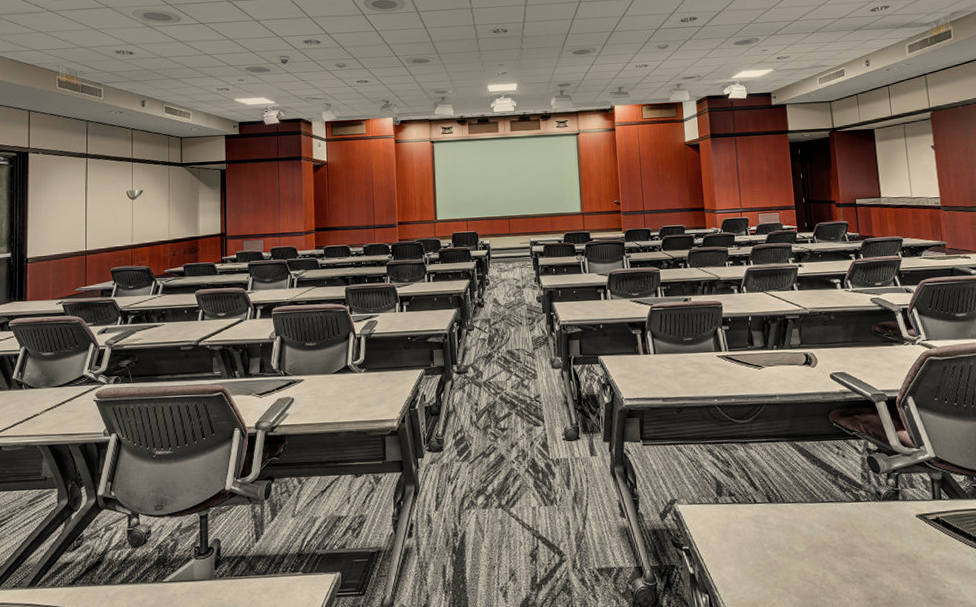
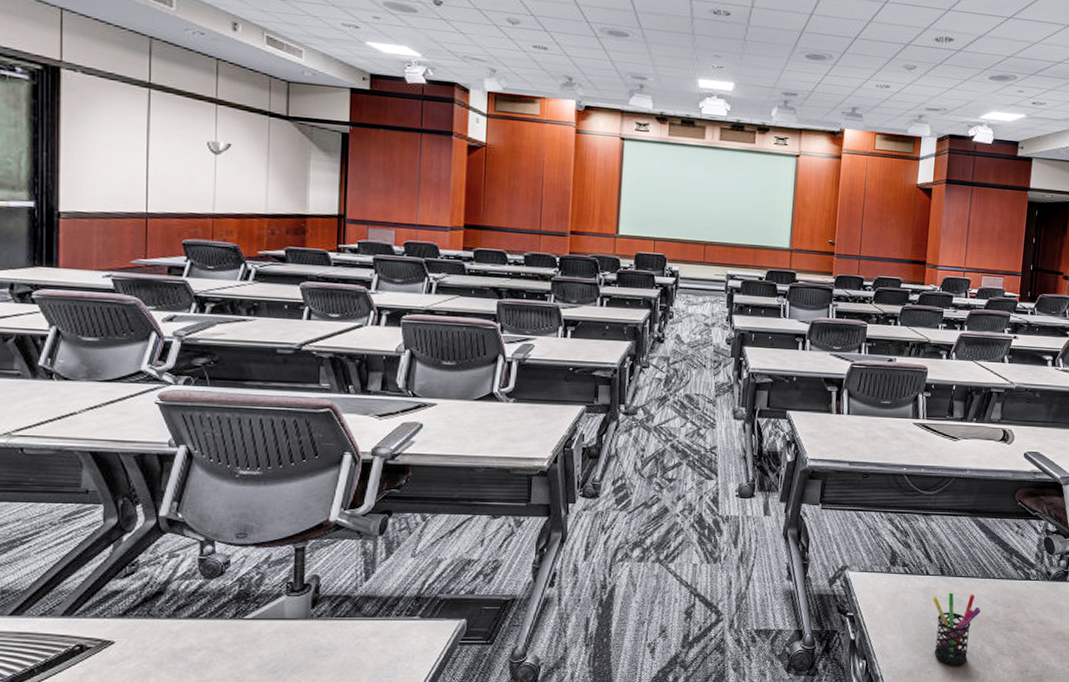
pen holder: none [765,519,816,596] -> present [933,592,981,666]

